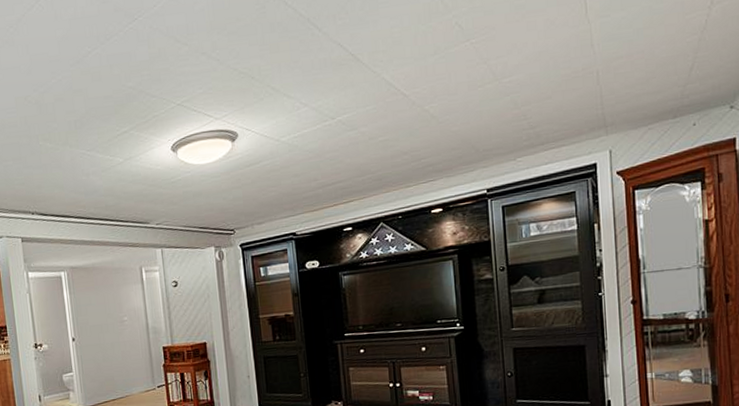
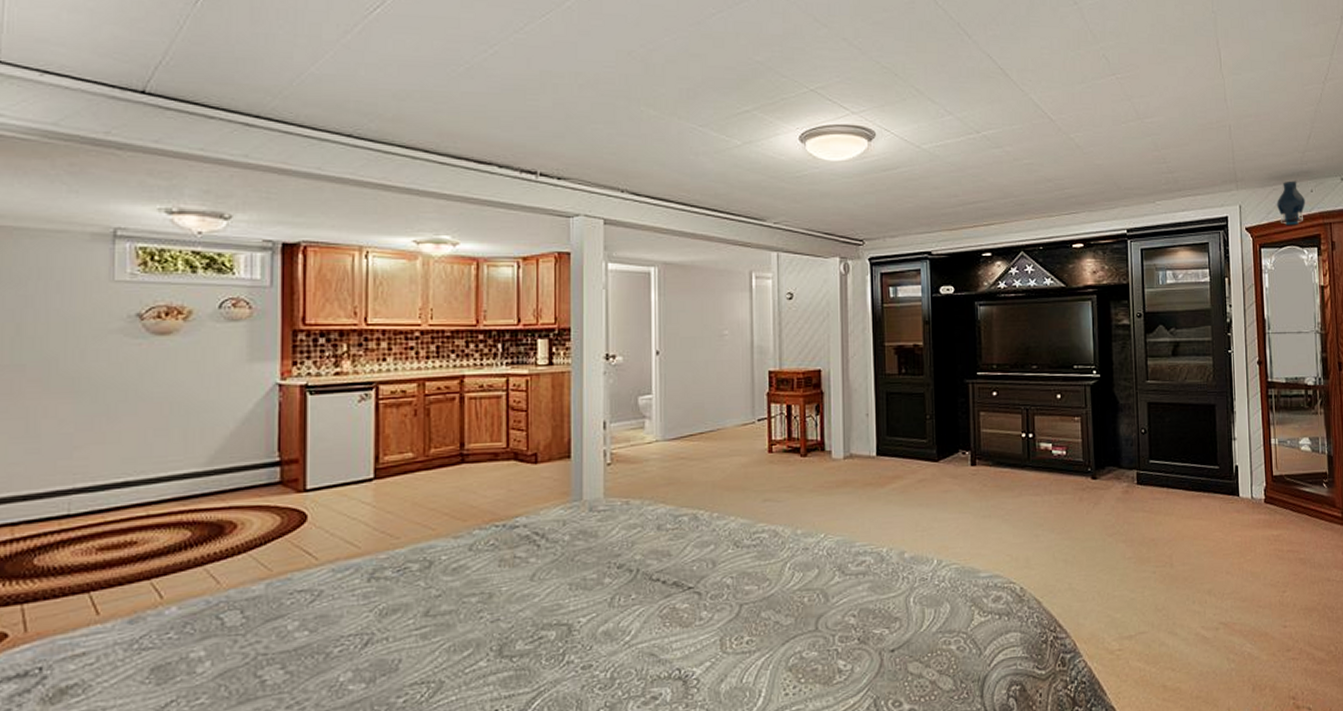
vase: none [653,116,687,164] -> present [1277,181,1306,226]

